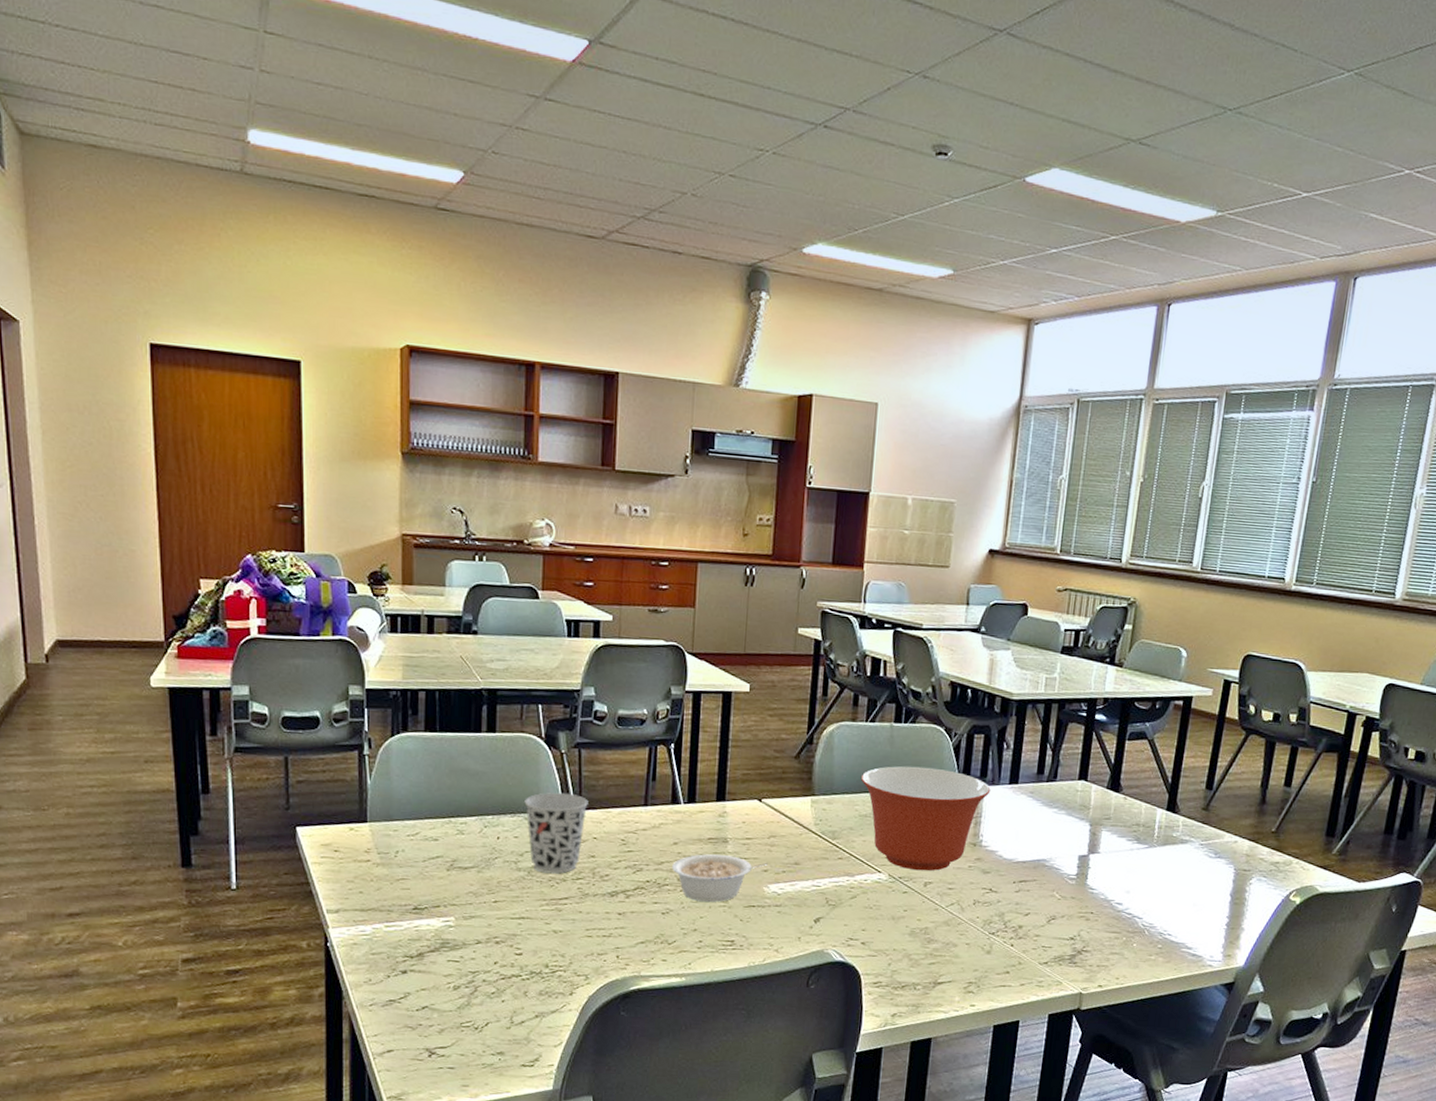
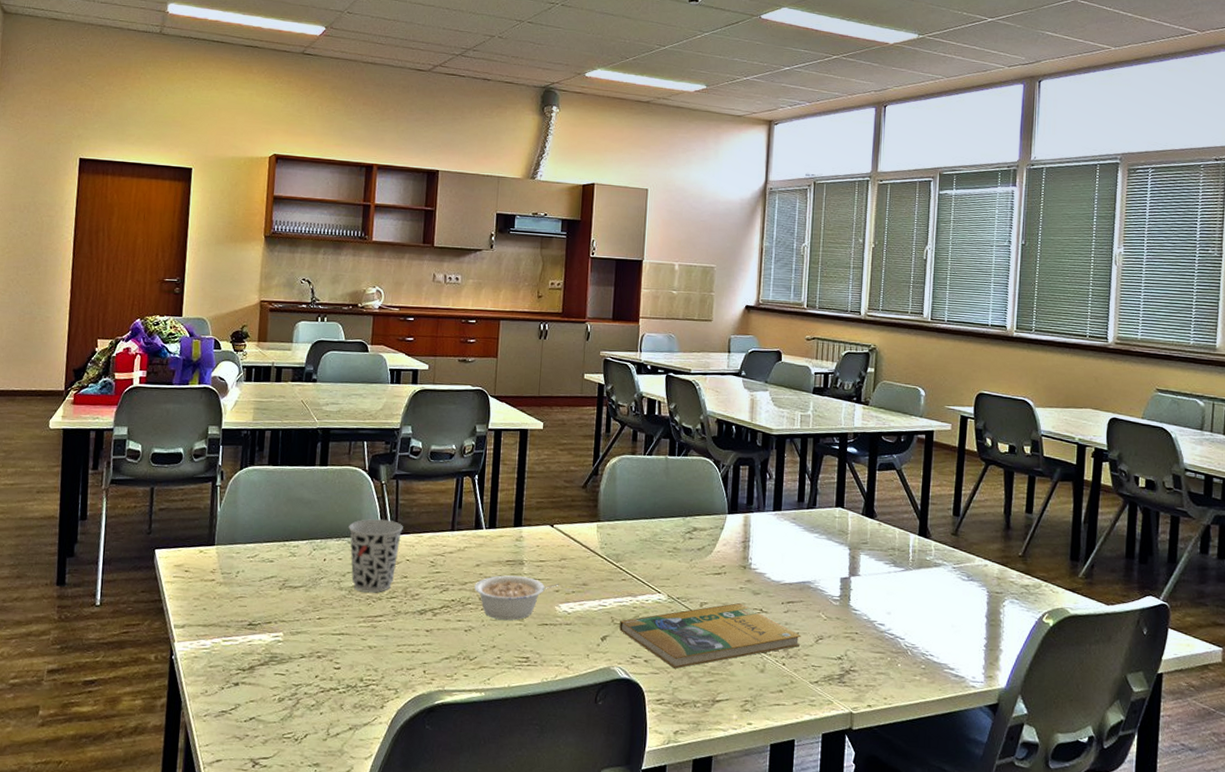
booklet: none [835,882,1032,951] -> present [619,603,801,669]
mixing bowl: present [860,766,991,871] -> none [640,494,757,592]

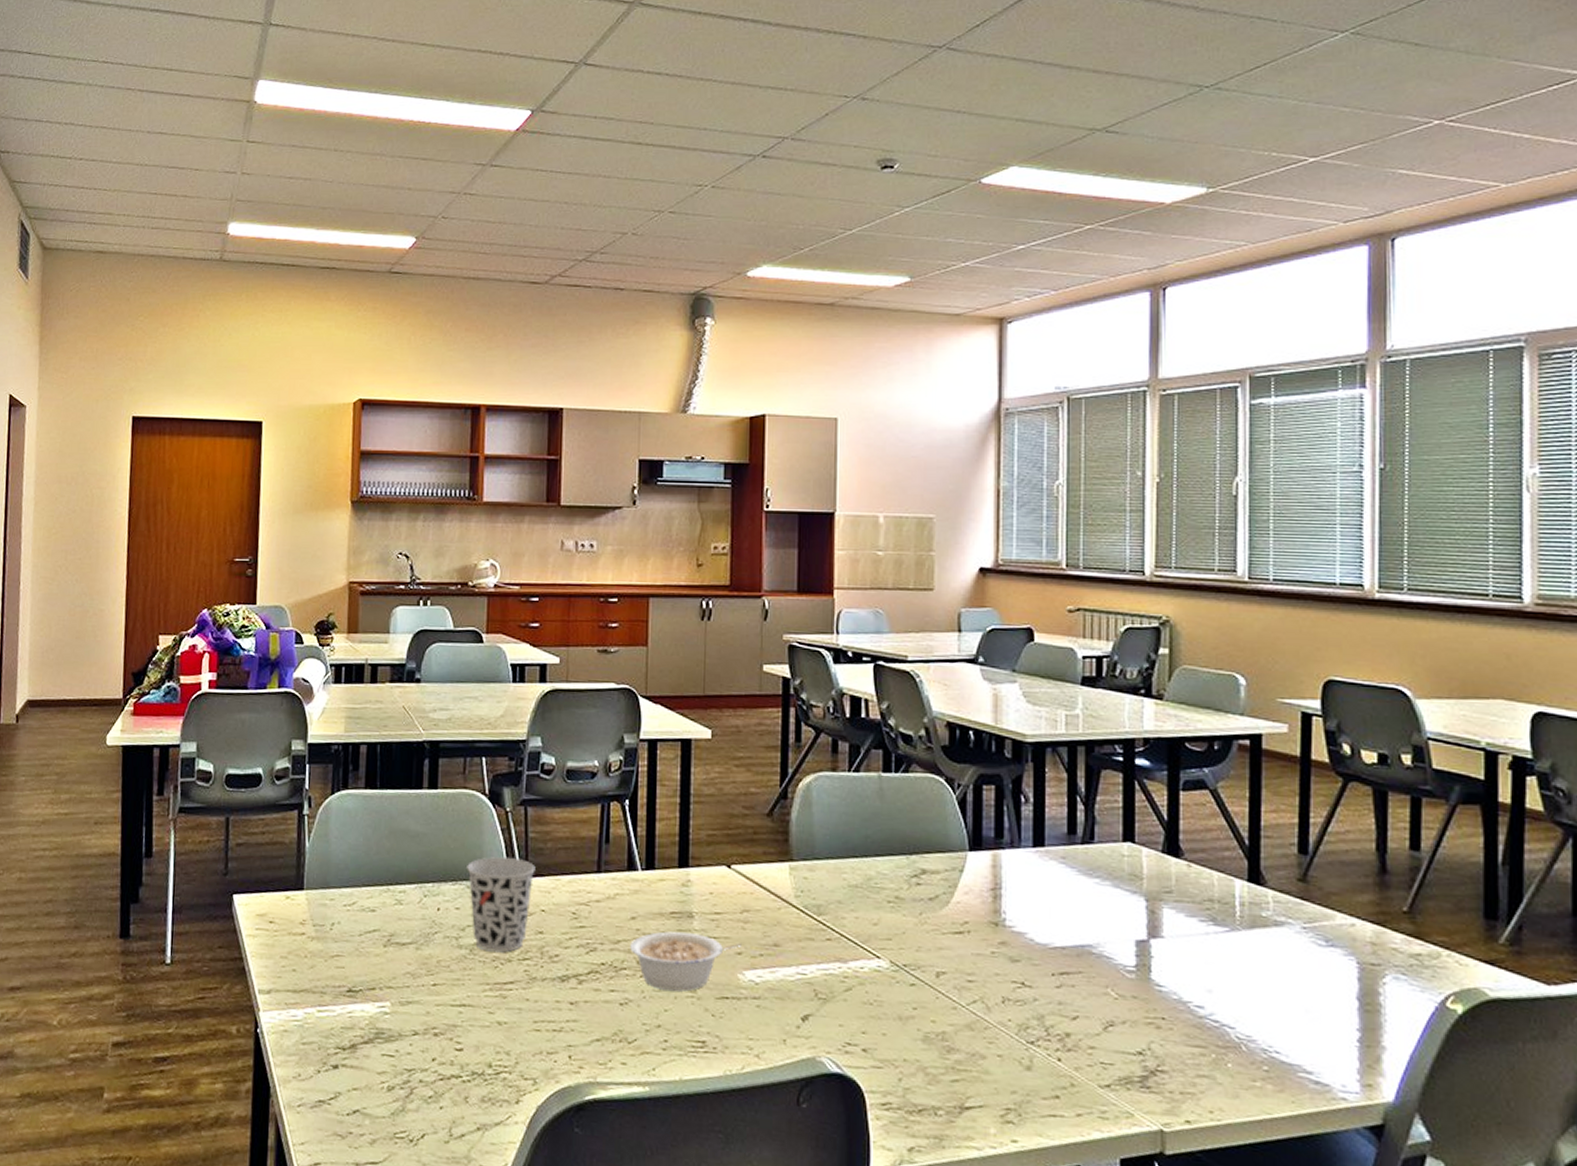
booklet: present [619,603,801,669] -> none [826,973,1082,1062]

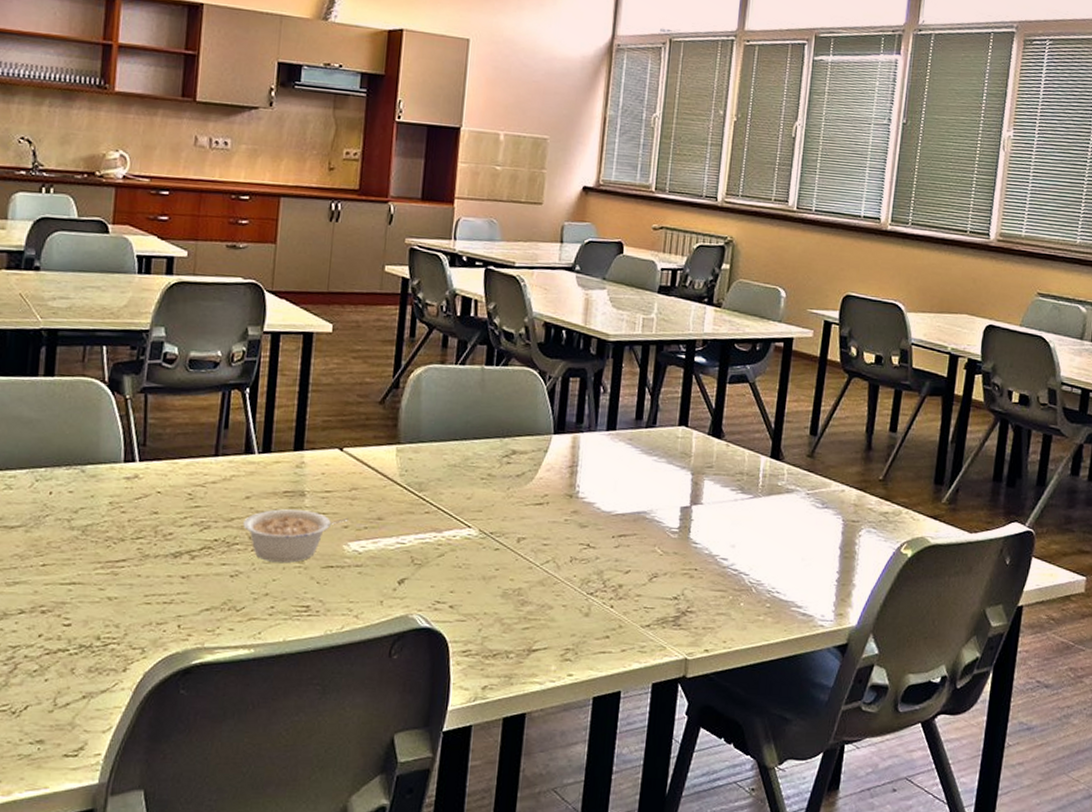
cup: present [467,856,536,953] -> none [82,442,153,533]

